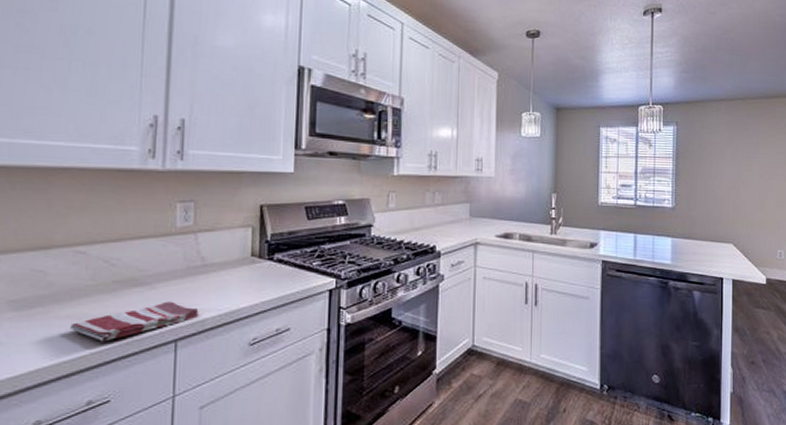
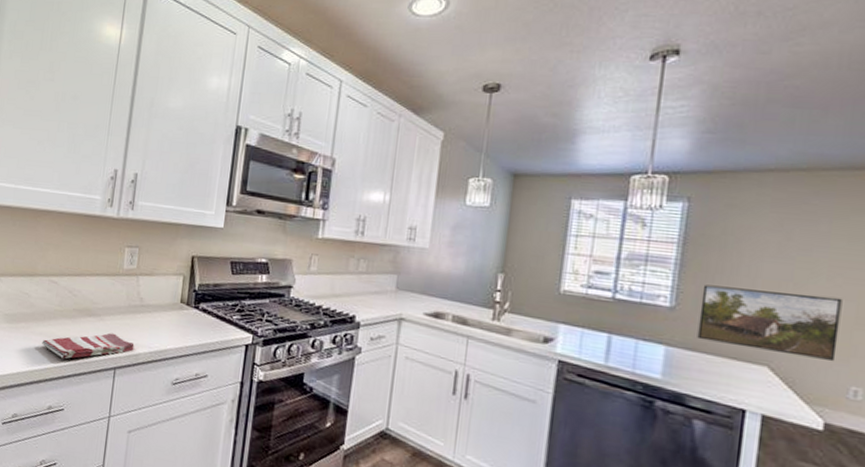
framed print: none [690,188,769,235] -> present [697,284,843,362]

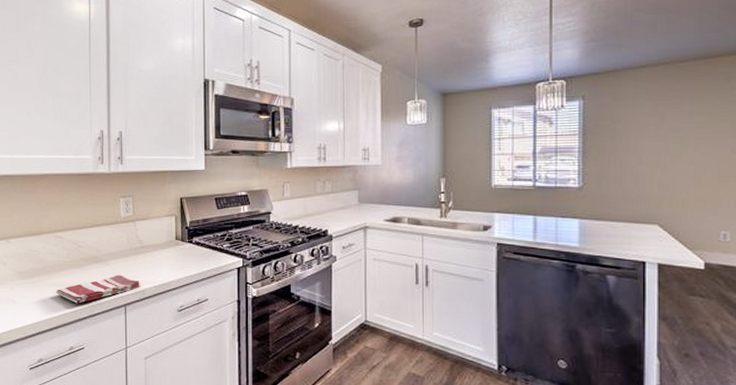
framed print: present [697,284,843,362] -> none [602,162,707,214]

